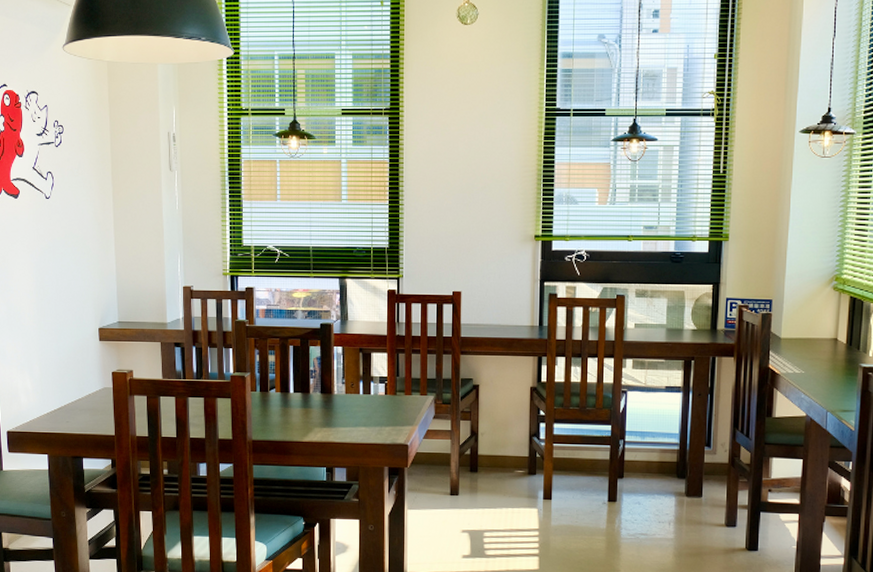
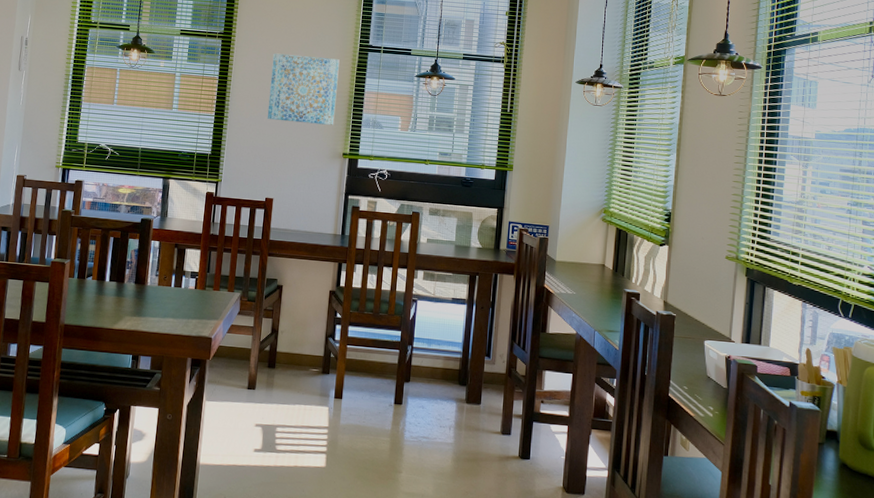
wall art: none [447,127,524,205] -> present [267,53,340,125]

